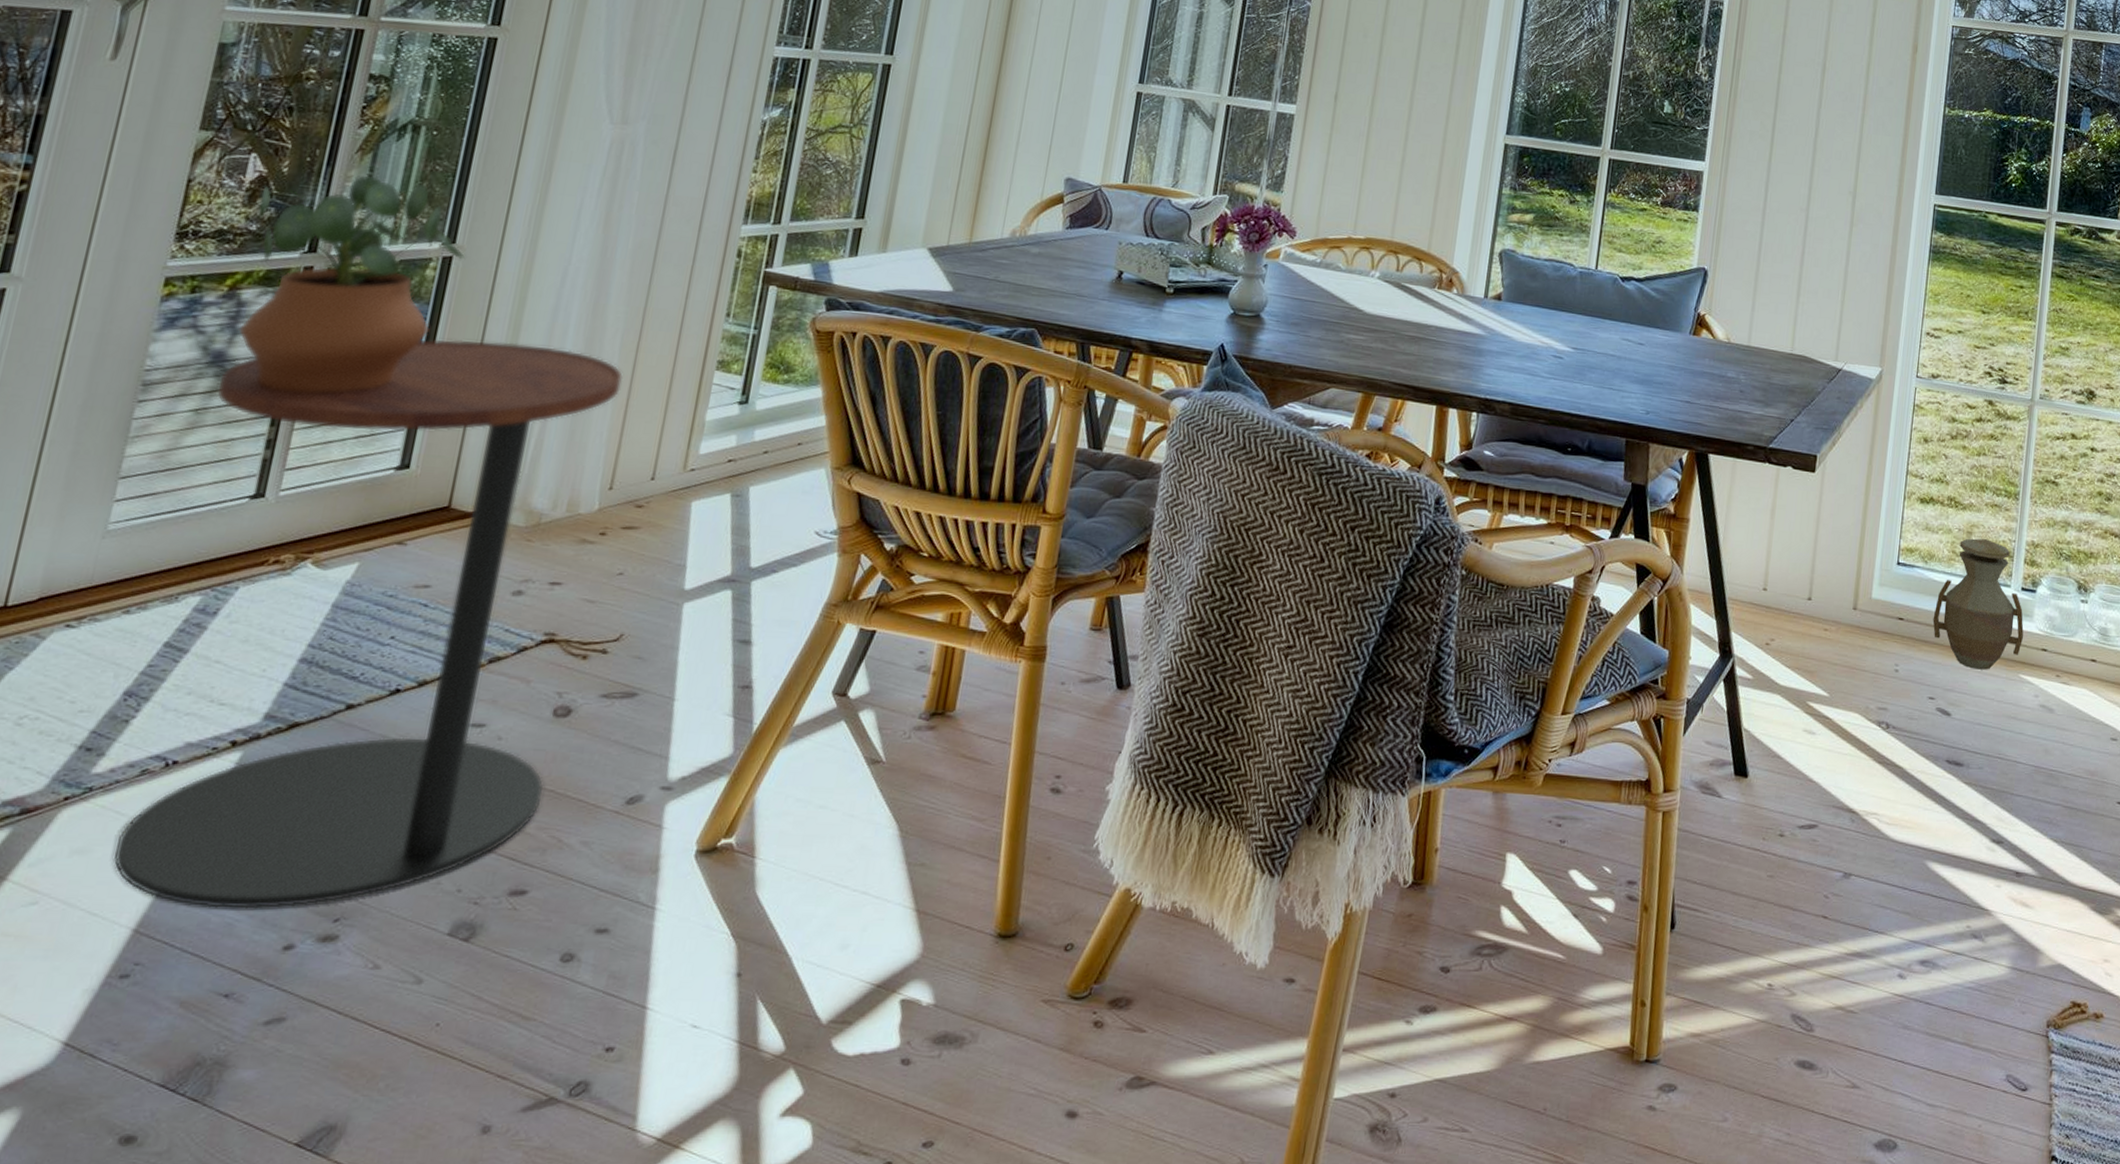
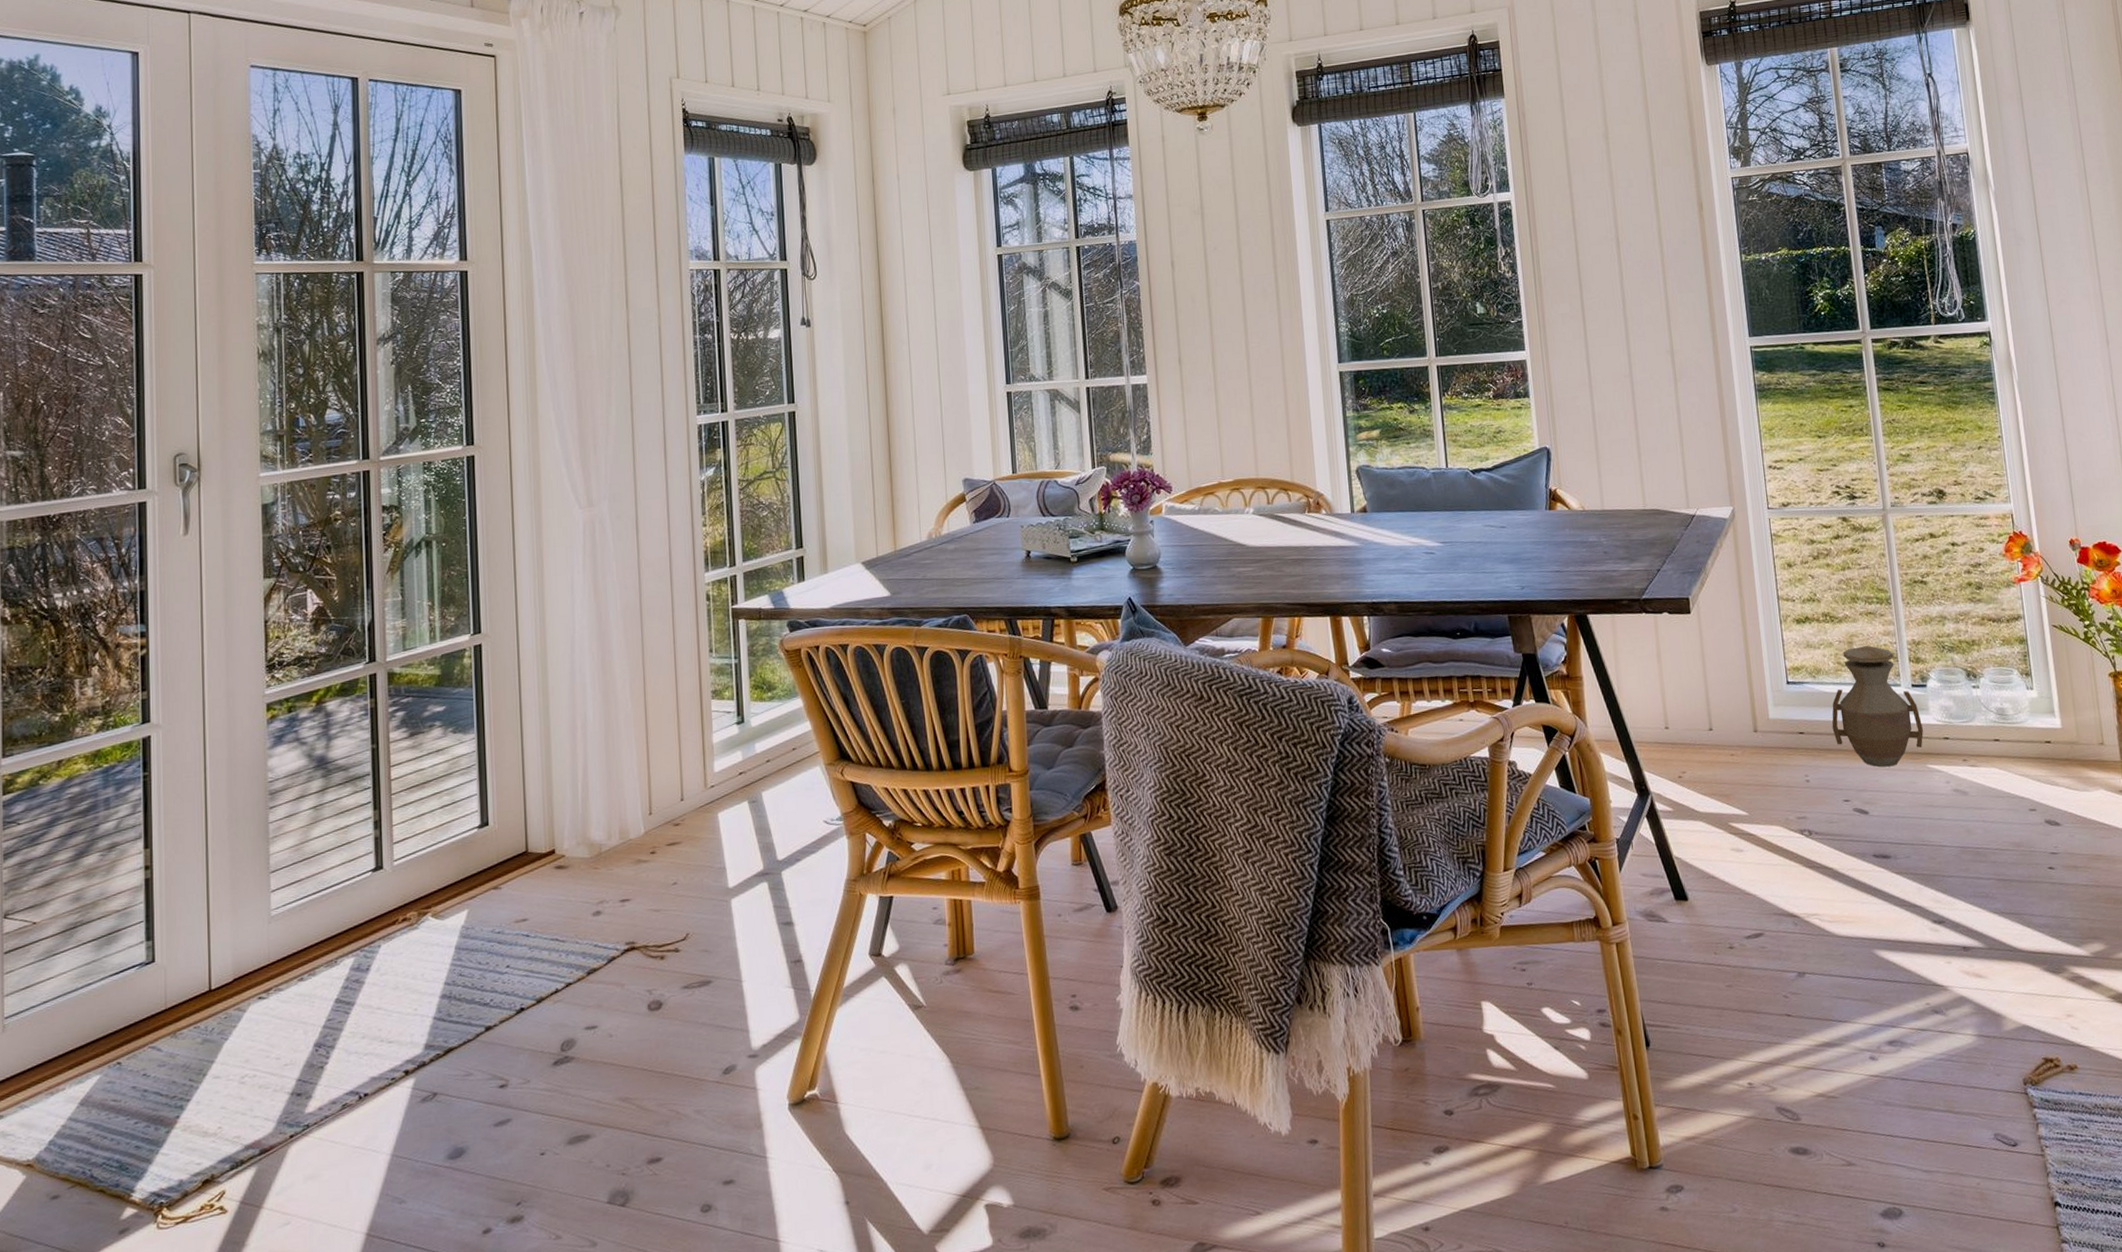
side table: present [113,339,623,909] -> none [326,704,655,1209]
potted plant: present [239,175,466,394] -> none [323,588,492,781]

